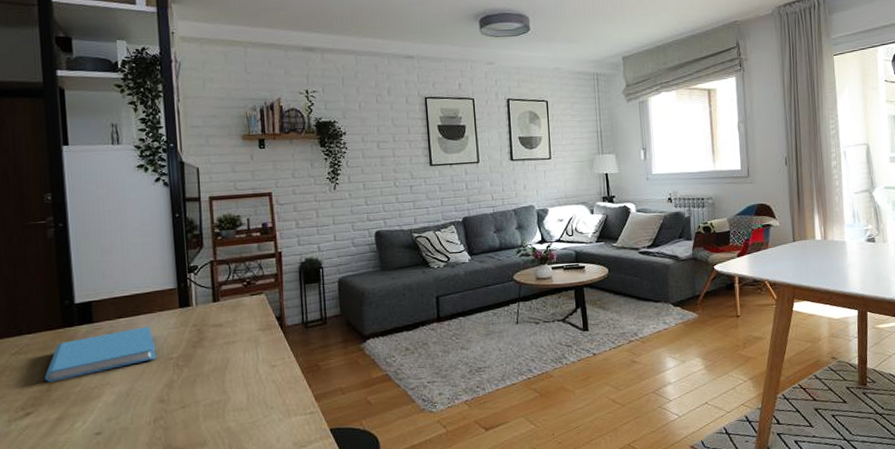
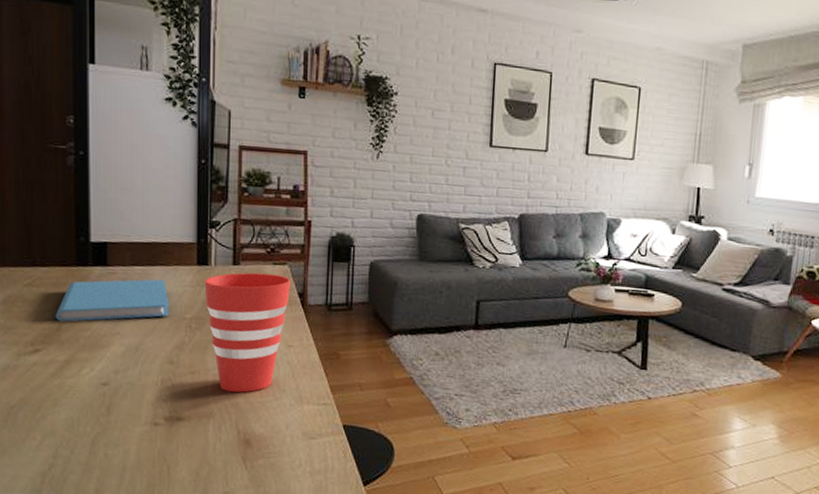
cup: none [187,304,269,418] -> present [204,272,292,393]

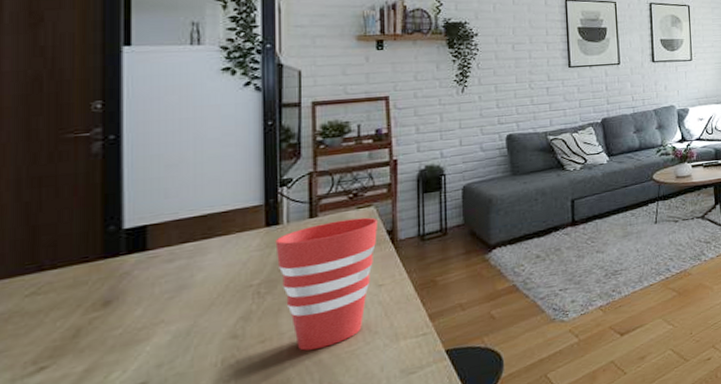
book: present [55,279,169,322] -> none [71,250,231,327]

